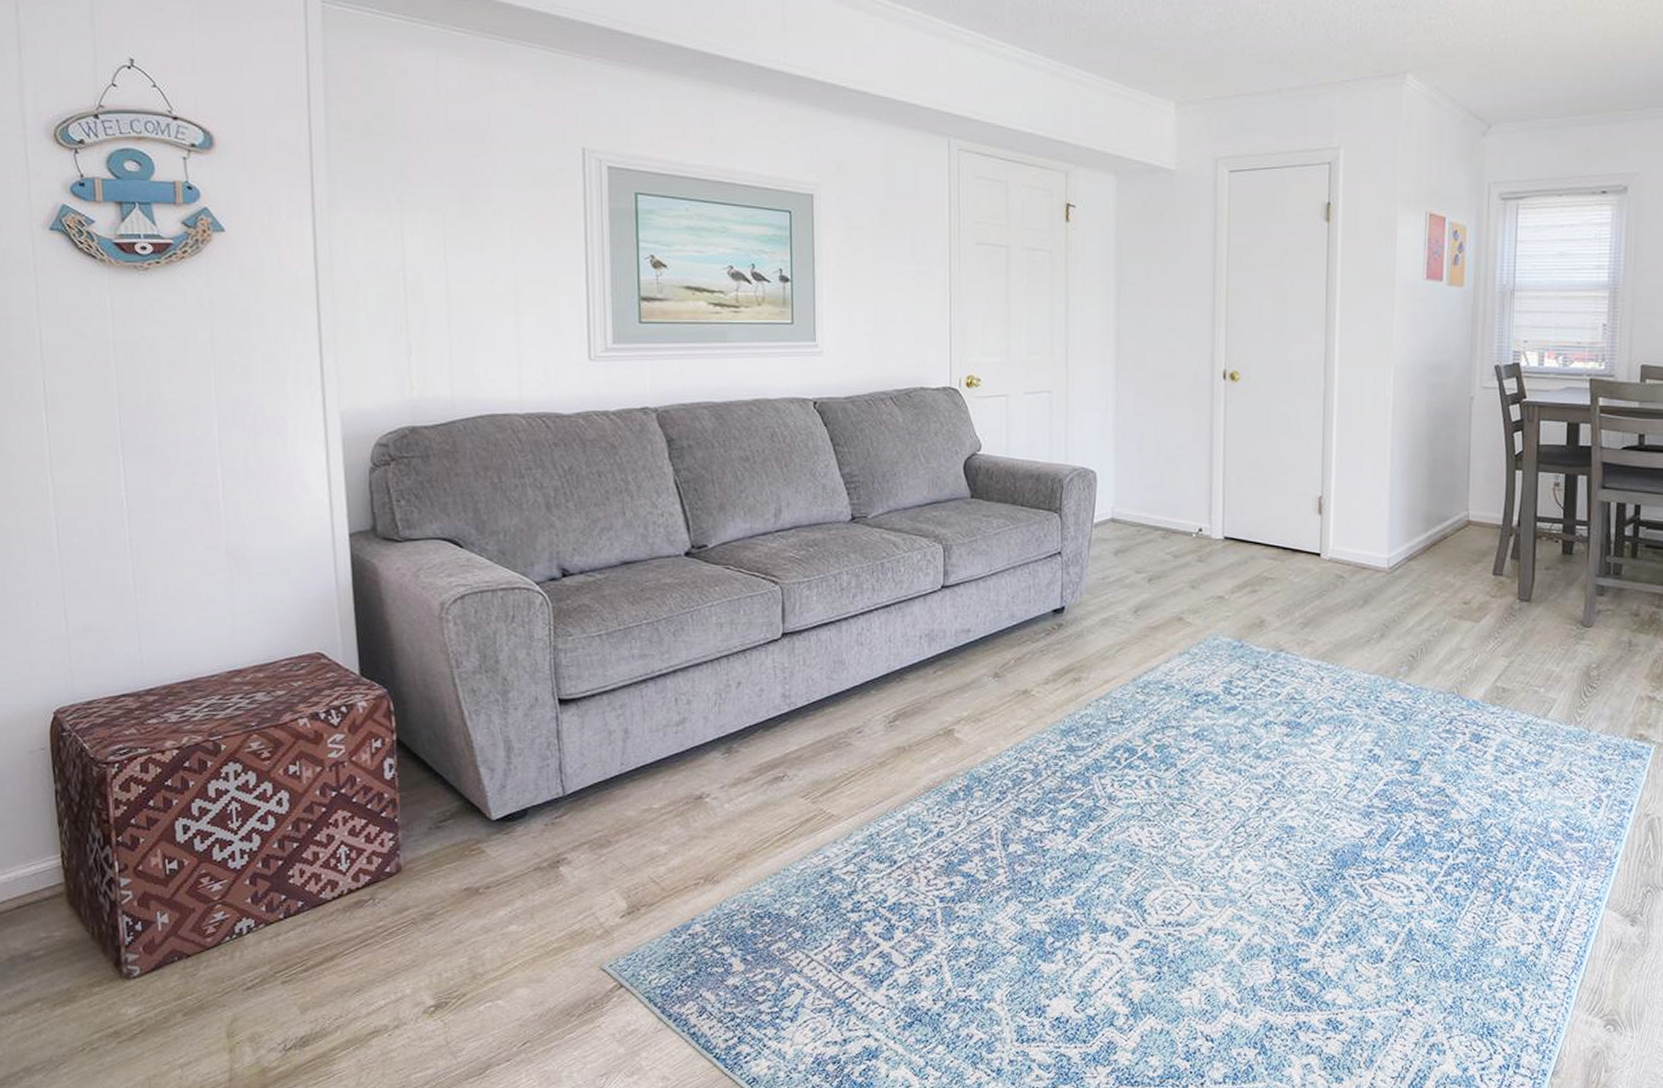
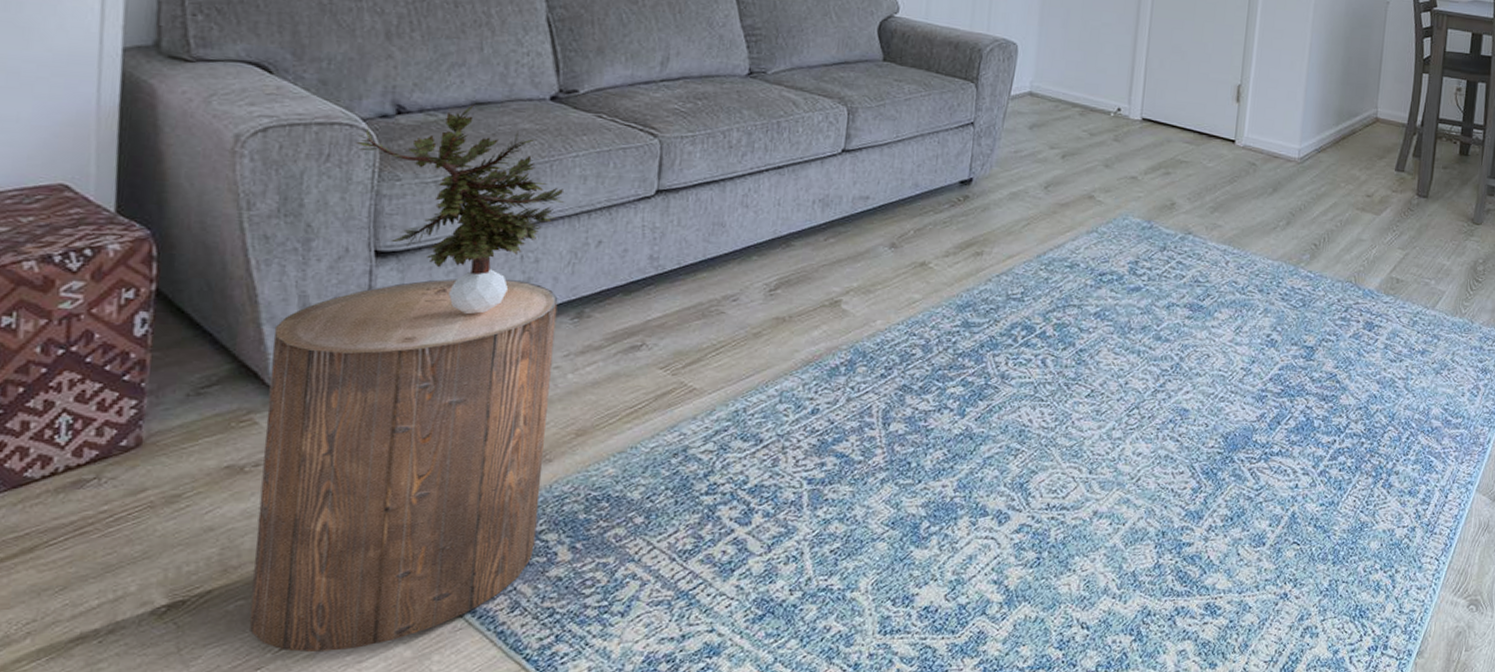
stool: none [488,721,713,1048] -> present [249,278,558,653]
potted plant: none [533,564,707,753] -> present [356,104,565,315]

